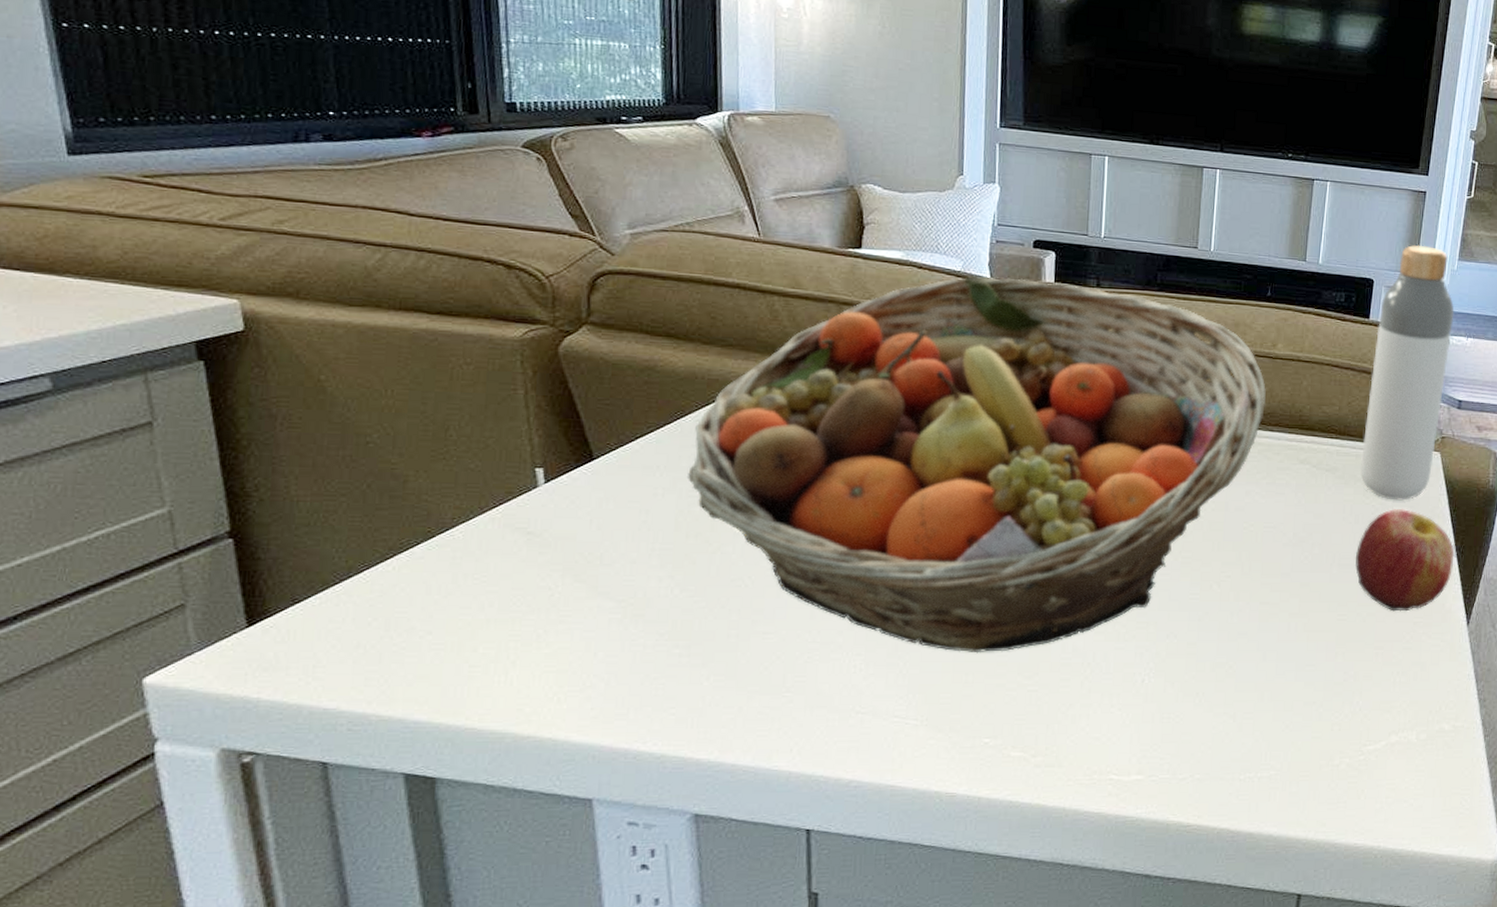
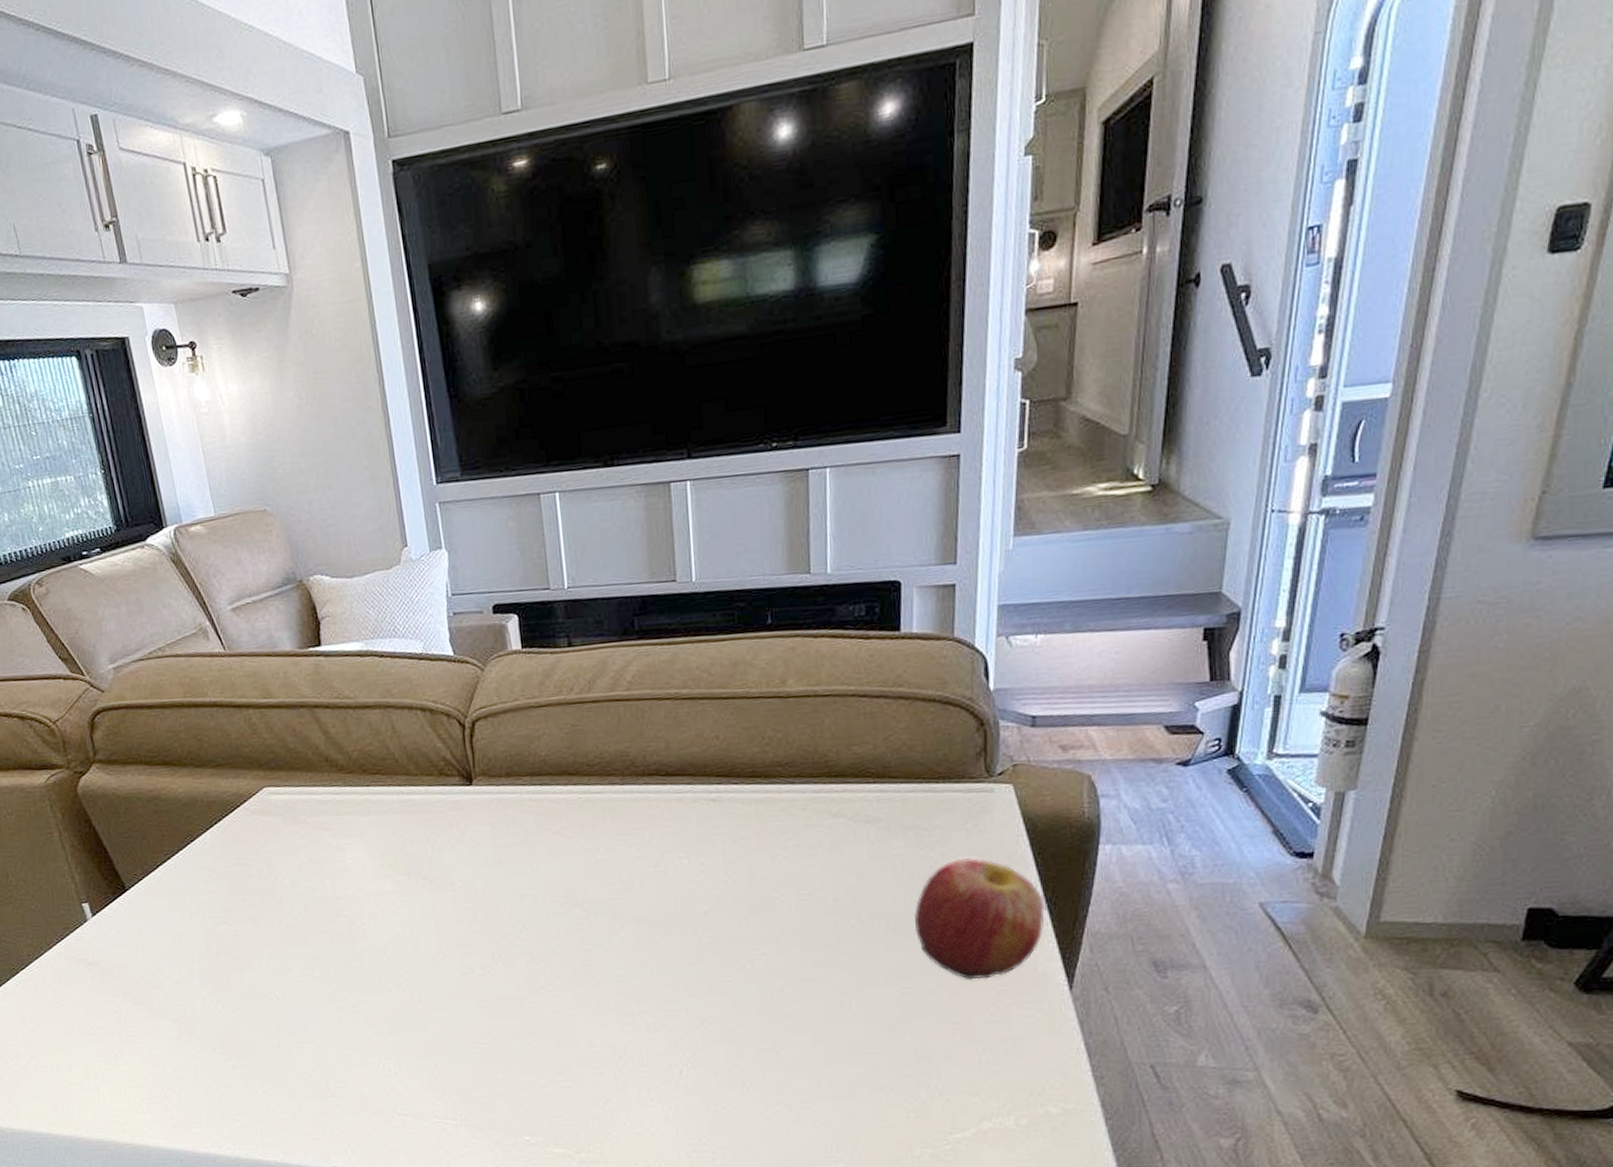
fruit basket: present [686,277,1266,653] -> none [205,647,782,1052]
bottle: present [1360,244,1455,501] -> none [909,525,1015,849]

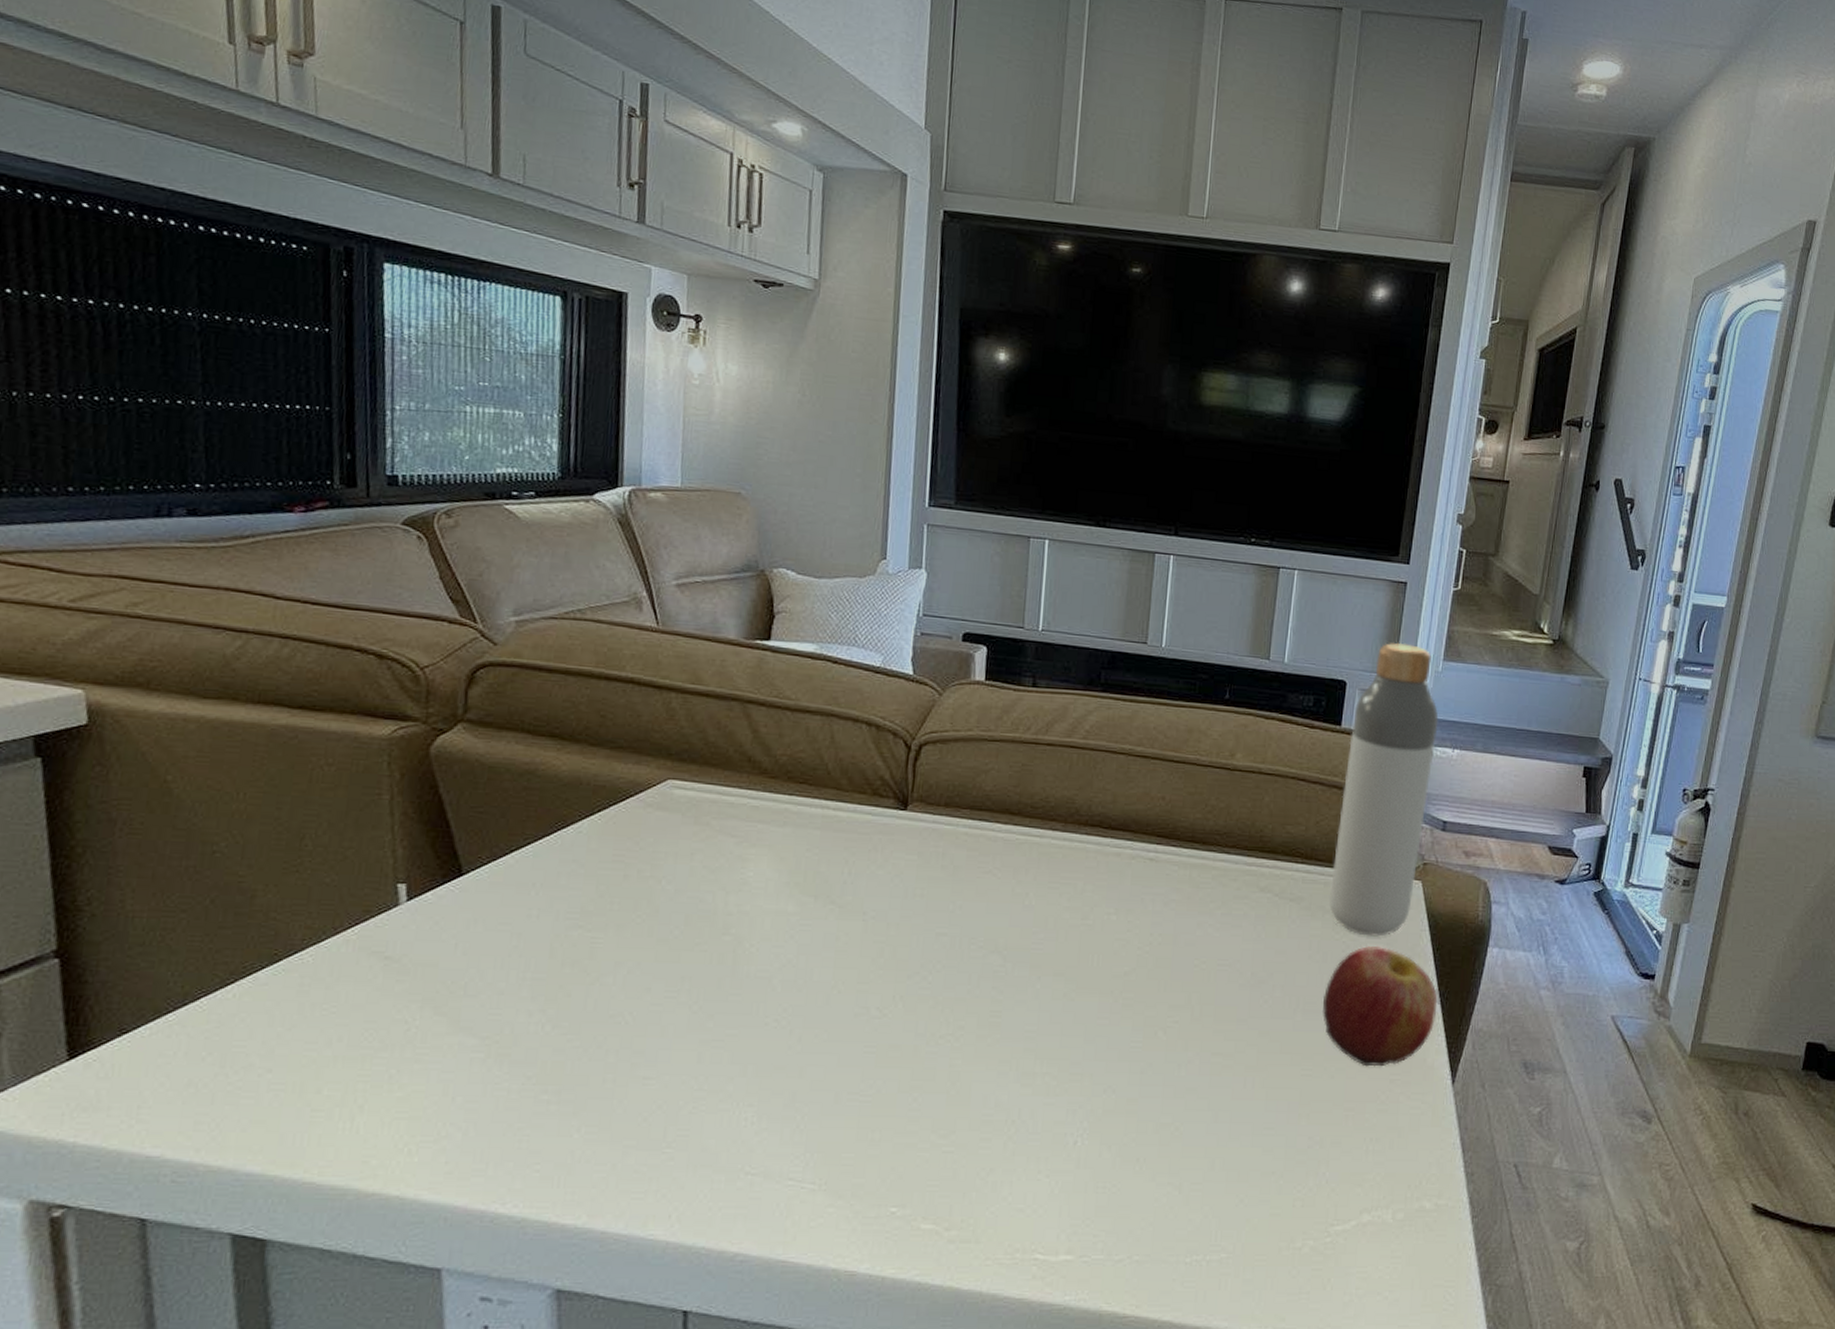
bottle: none [909,525,1015,849] -> present [1329,642,1439,937]

